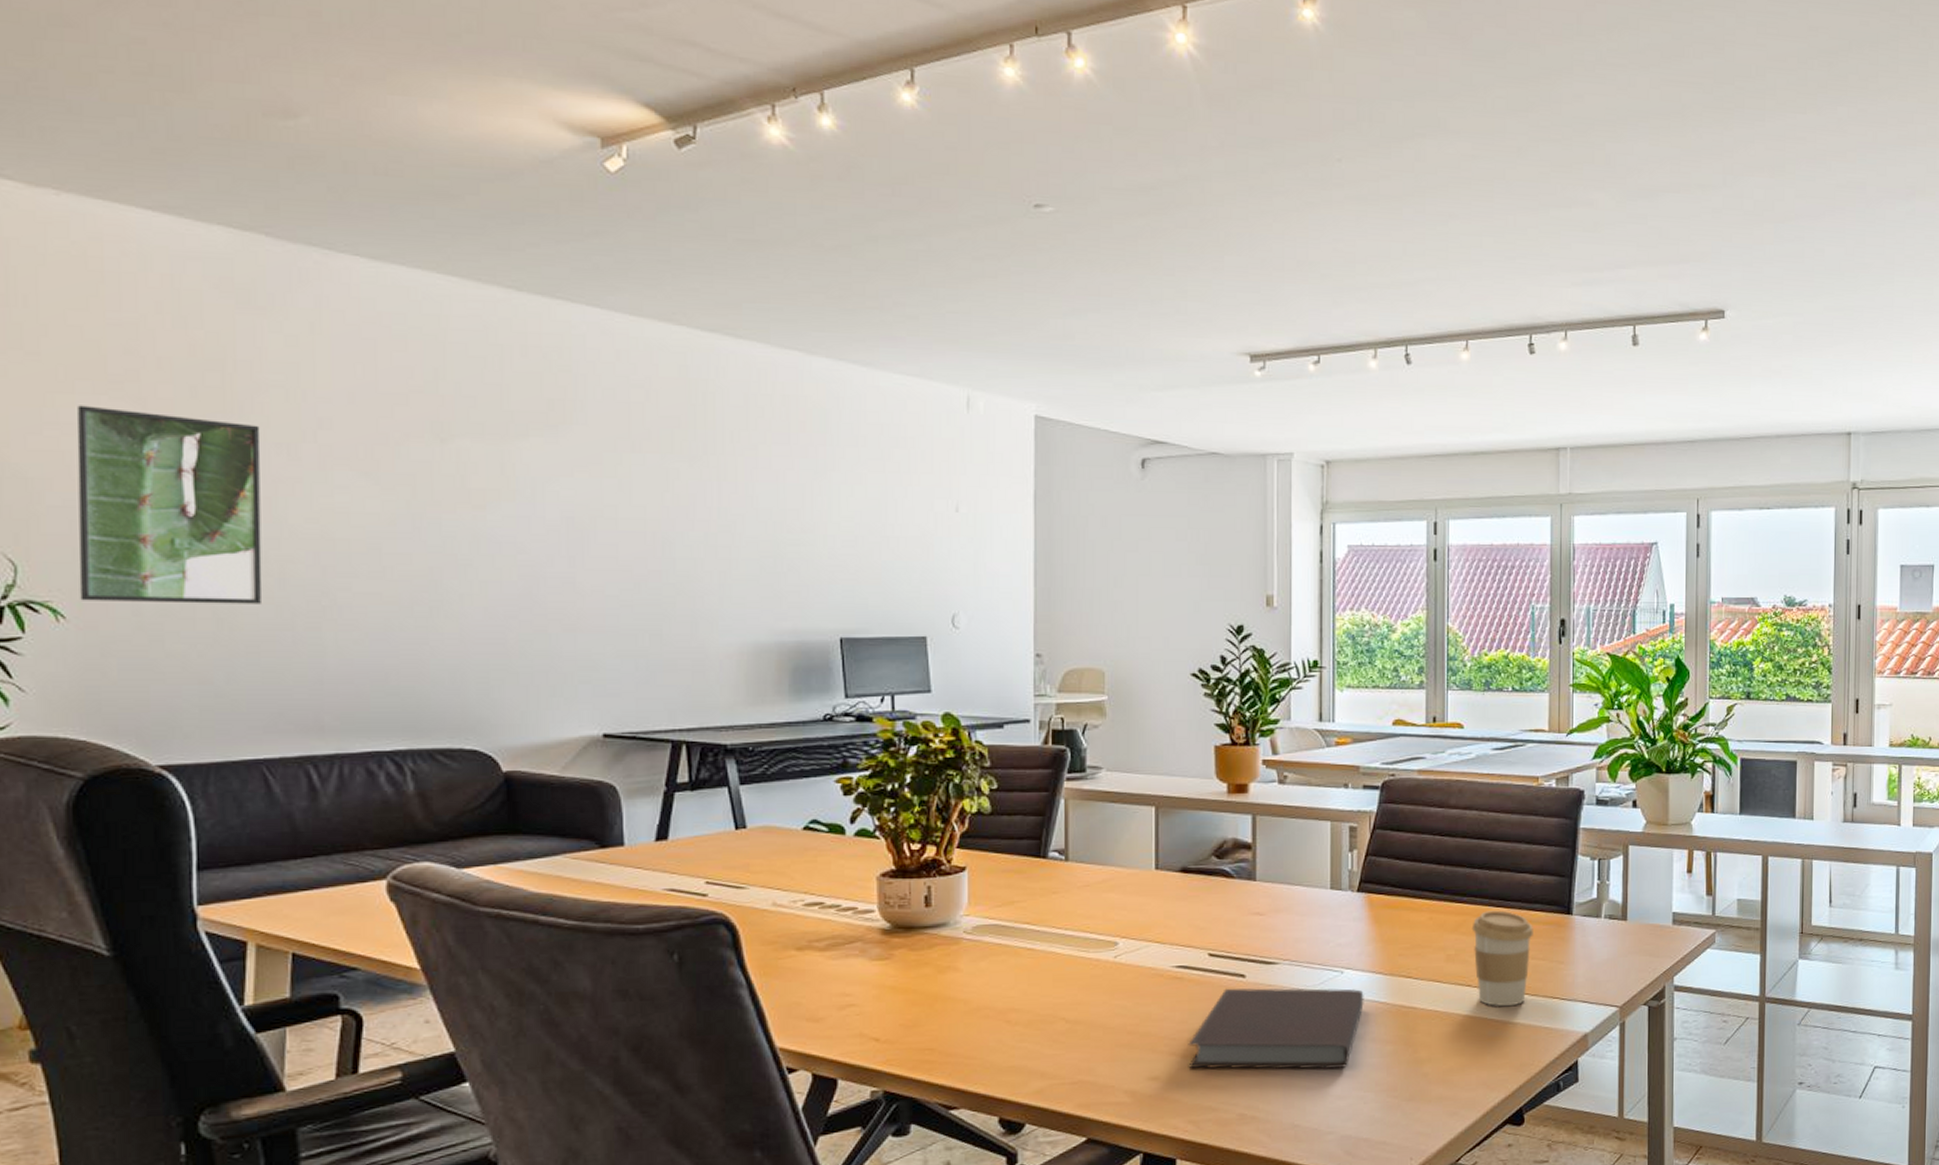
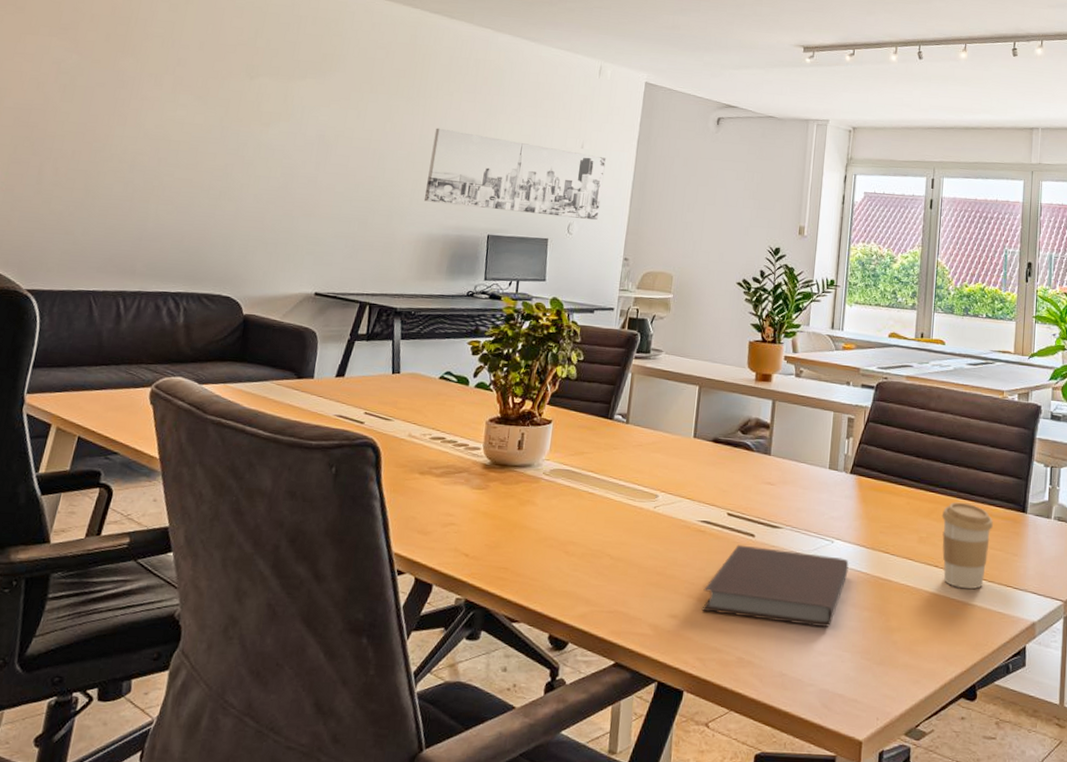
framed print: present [76,405,263,604] -> none [8,42,142,182]
wall art: none [740,496,993,608] -> present [424,128,606,221]

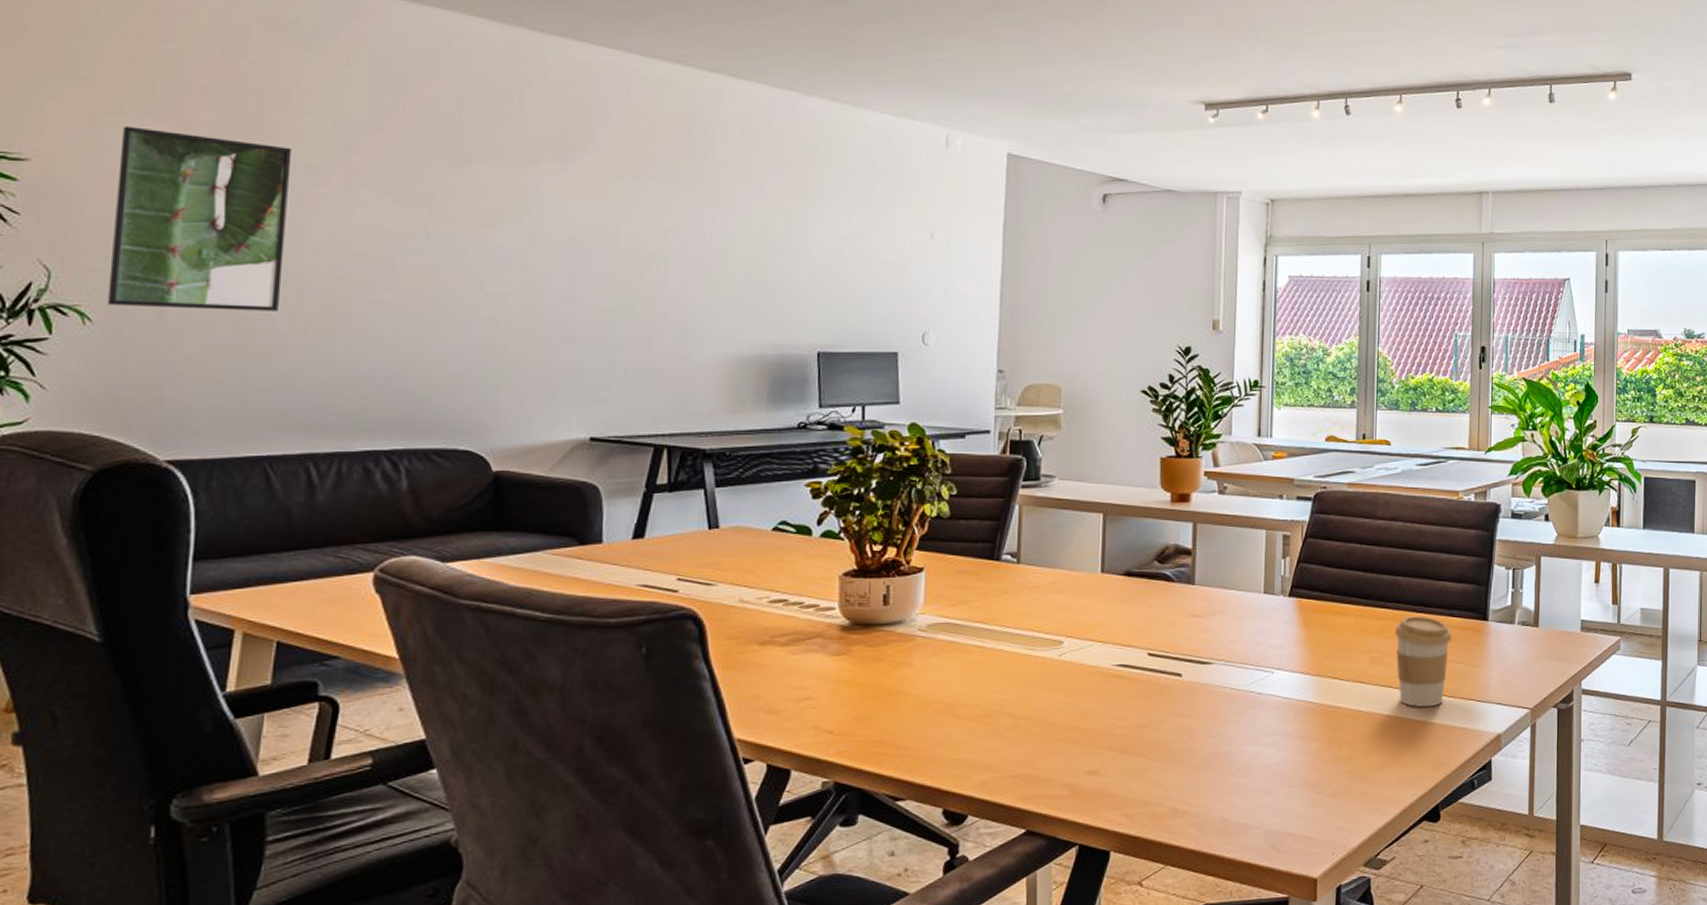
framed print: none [8,42,142,182] -> present [107,126,292,312]
wall art: present [424,128,606,221] -> none [728,221,964,327]
notebook: present [701,544,849,627] -> none [1125,686,1293,765]

